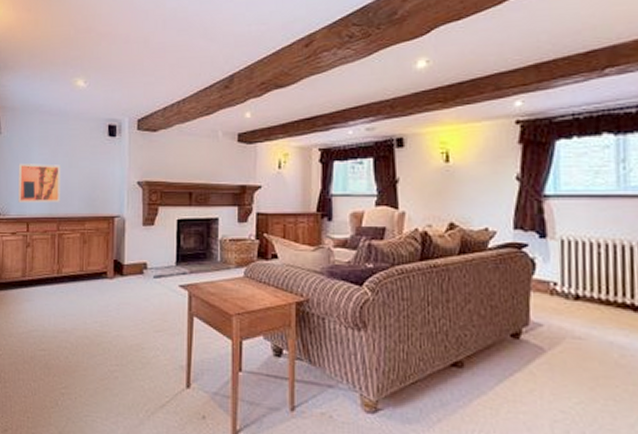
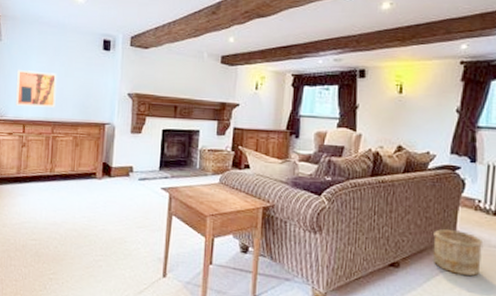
wooden bucket: none [502,320,565,376] -> present [433,229,484,276]

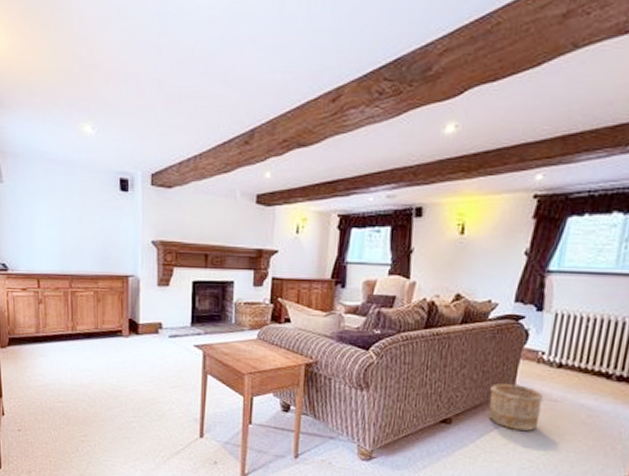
wall art: present [16,70,57,108] -> none [24,217,71,259]

